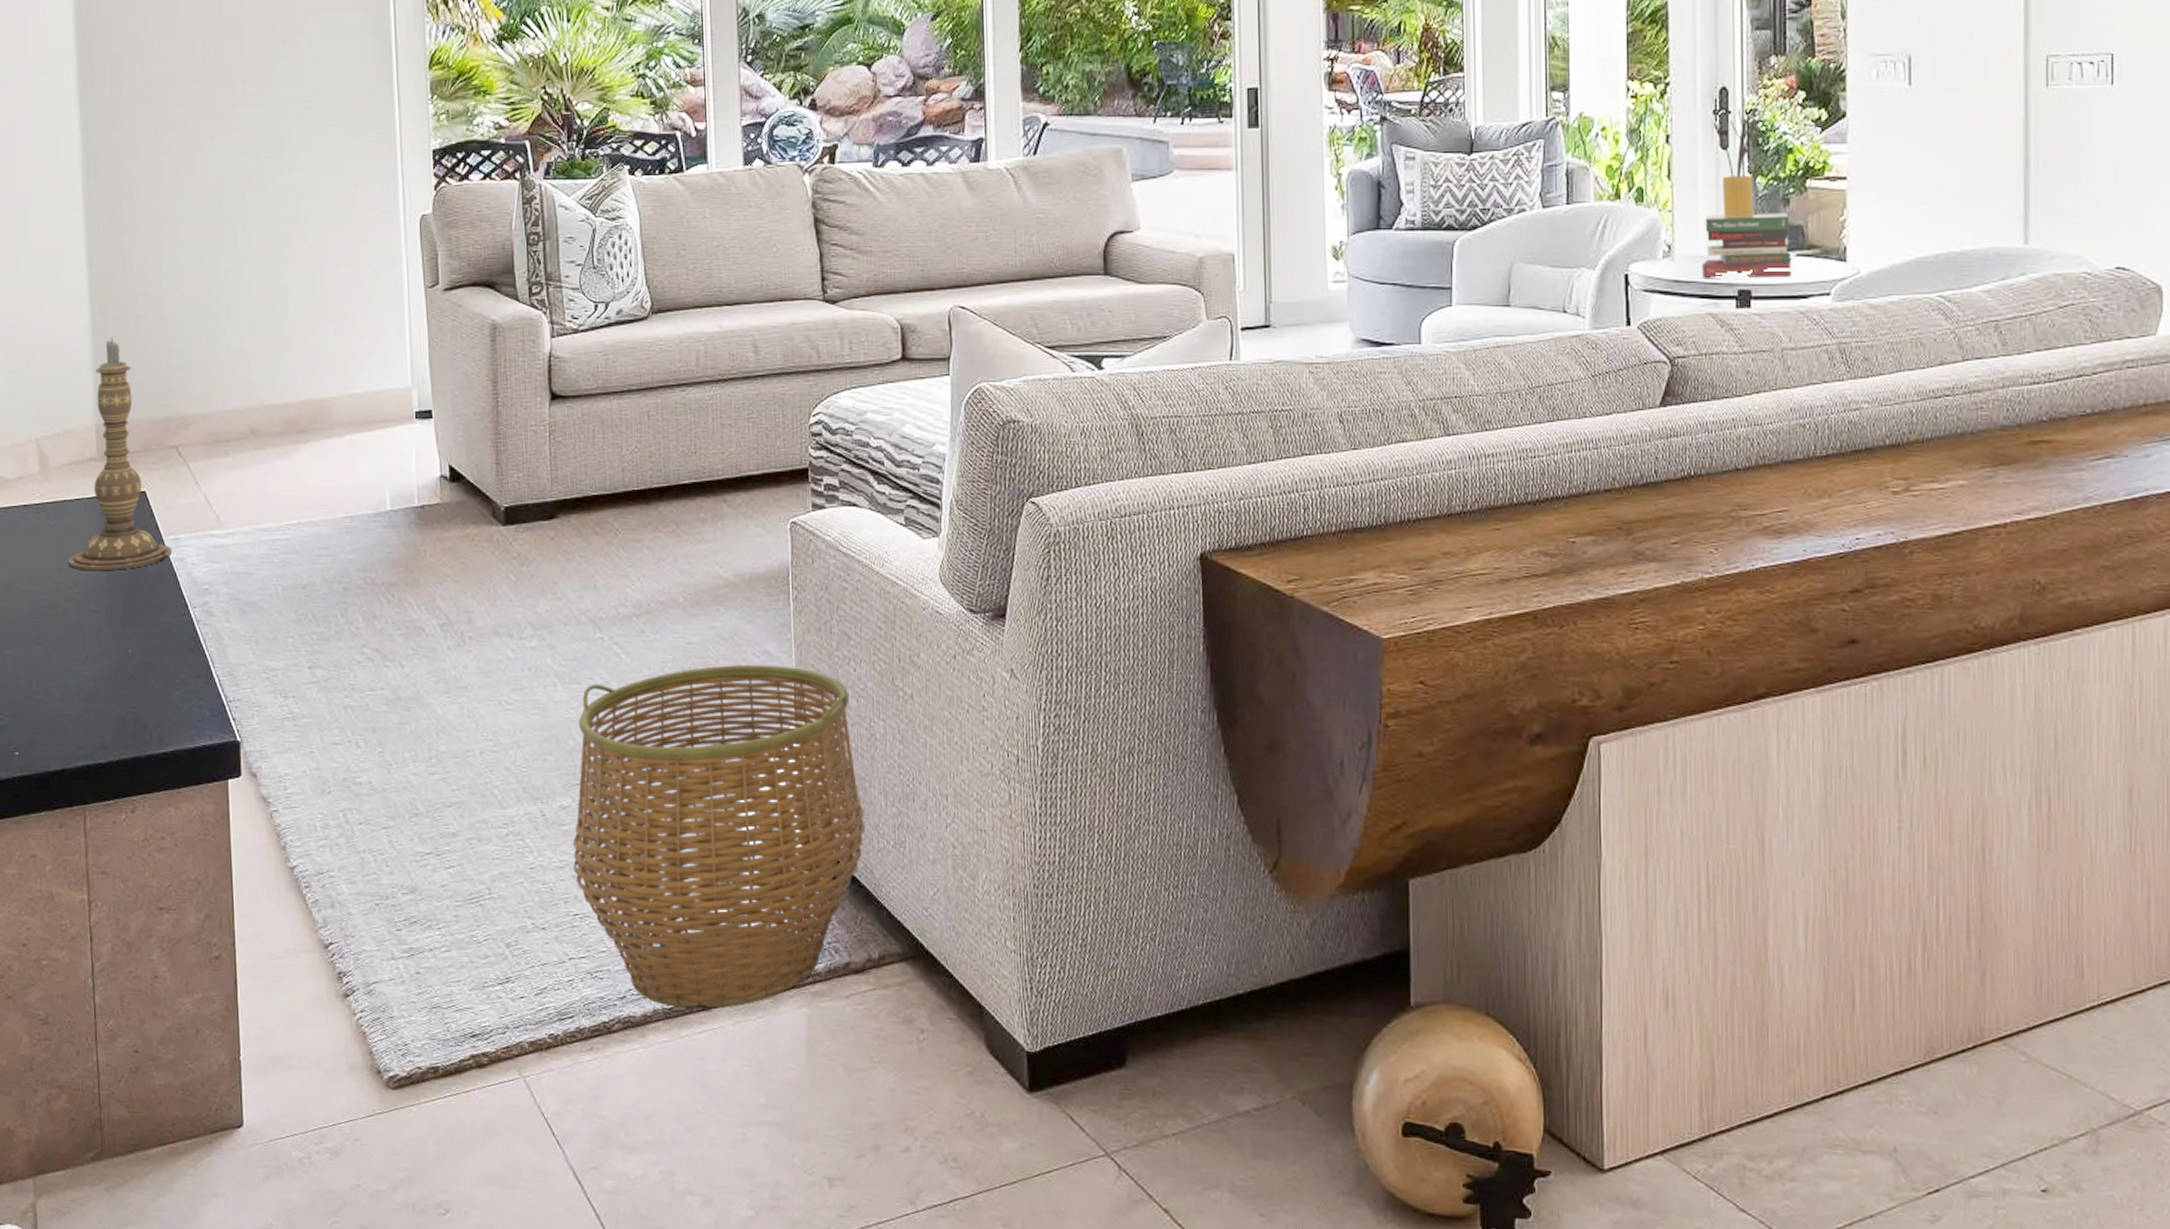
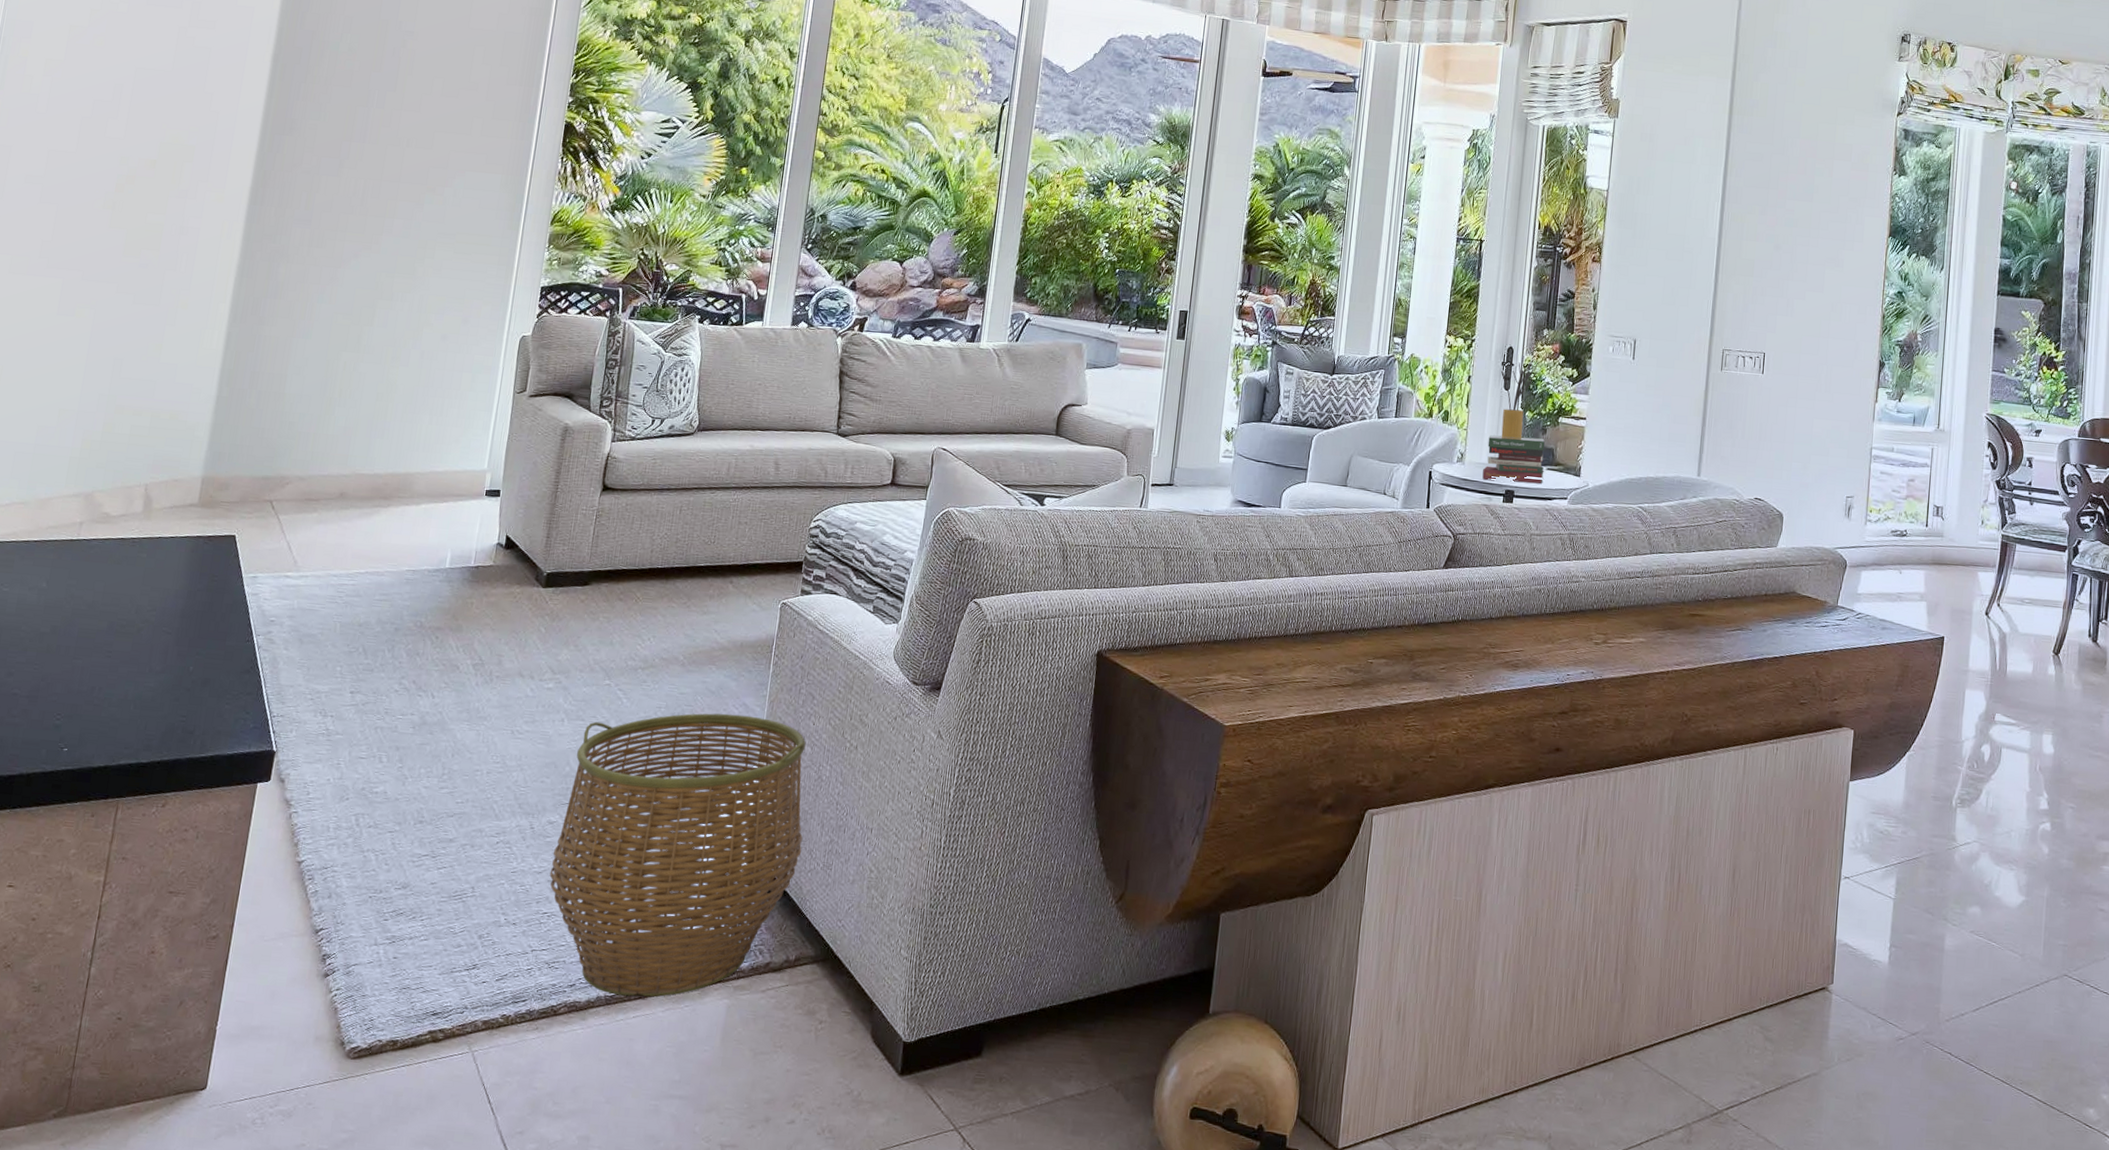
candlestick: present [68,337,173,571] -> none [151,406,249,599]

